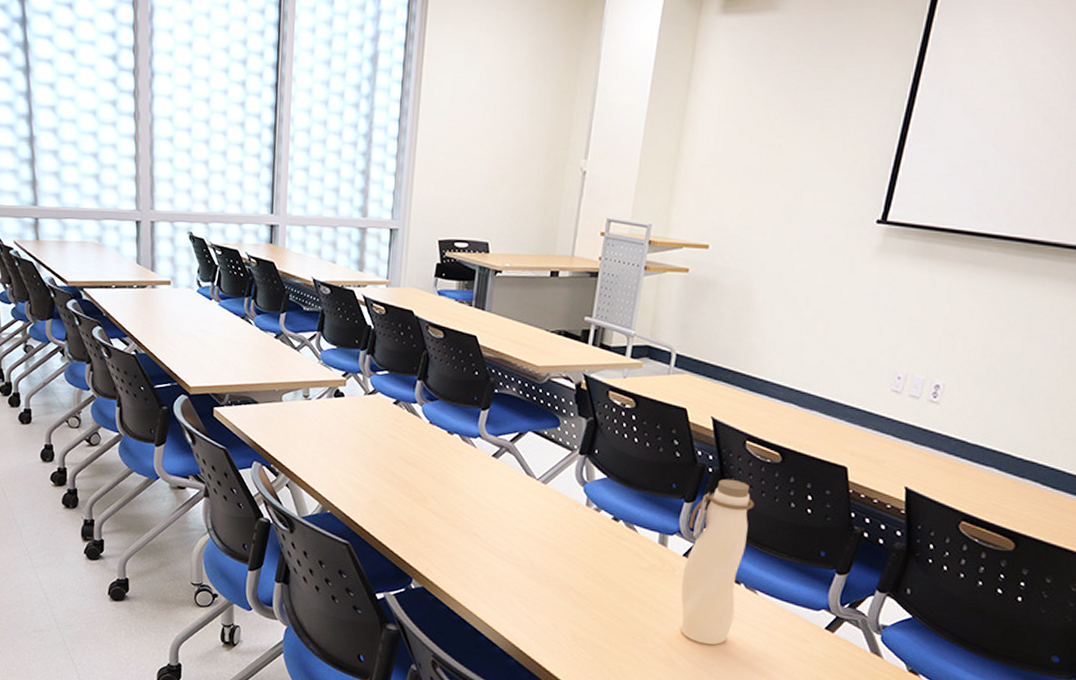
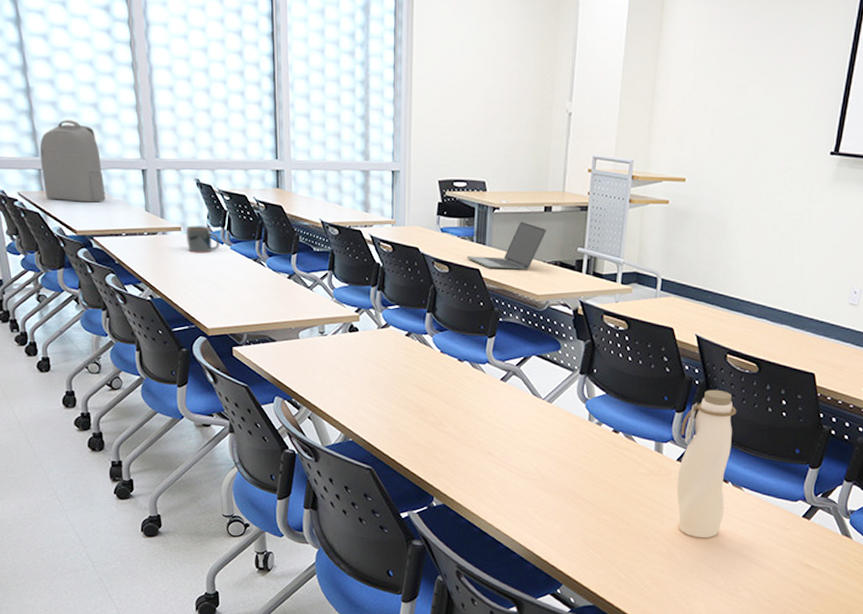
backpack: none [37,169,99,253] -> present [39,120,106,203]
mug: none [174,279,209,309] -> present [185,225,220,253]
laptop: none [463,286,551,339] -> present [466,222,546,270]

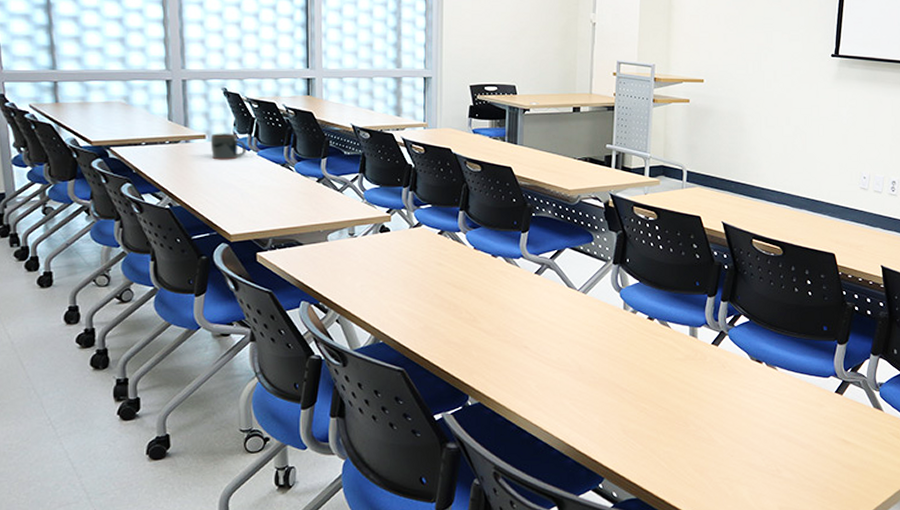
backpack: present [39,120,106,203] -> none [56,34,126,113]
laptop: present [466,222,546,270] -> none [498,122,575,167]
water bottle: present [676,389,737,539] -> none [713,273,766,421]

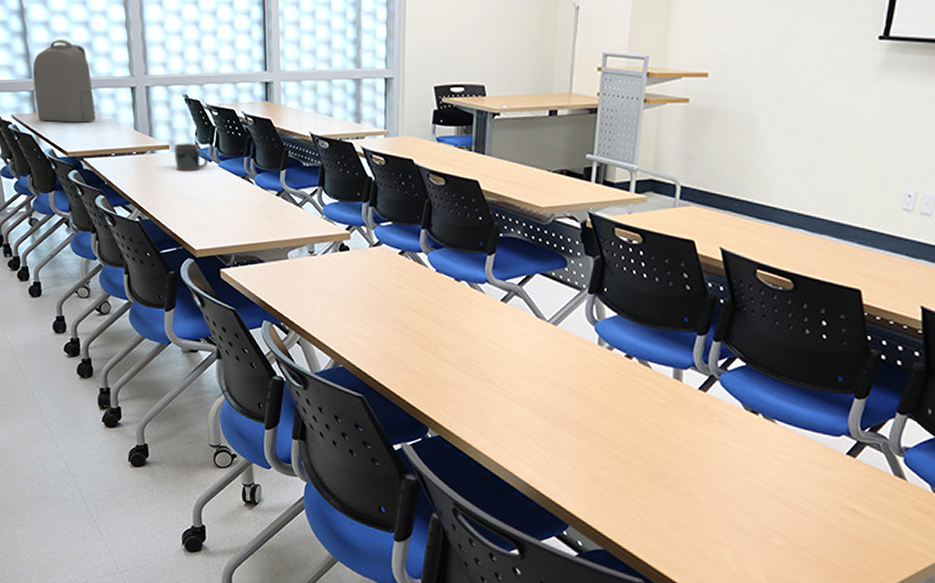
backpack: none [56,34,126,113] -> present [32,40,96,123]

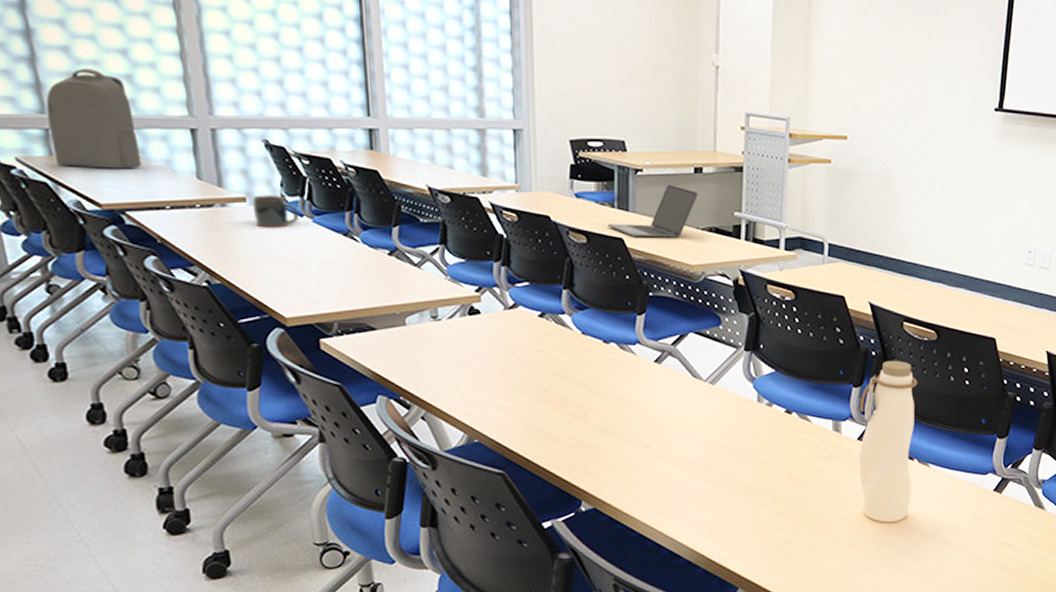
laptop: none [464,128,551,180] -> present [607,185,698,238]
water bottle: none [698,309,768,477] -> present [859,360,918,523]

